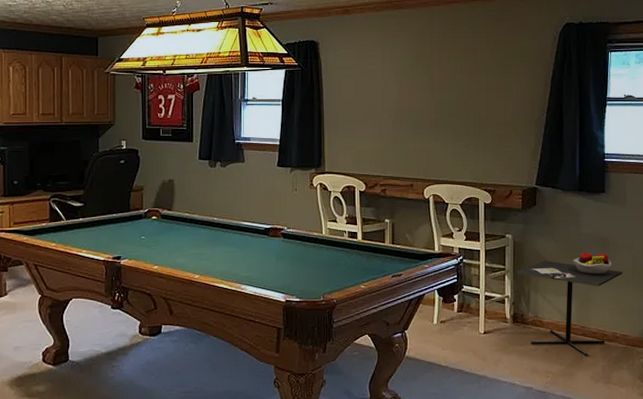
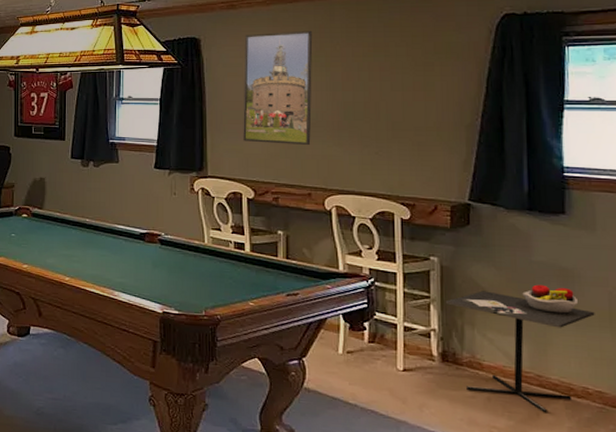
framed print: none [356,35,415,141] -> present [243,30,313,146]

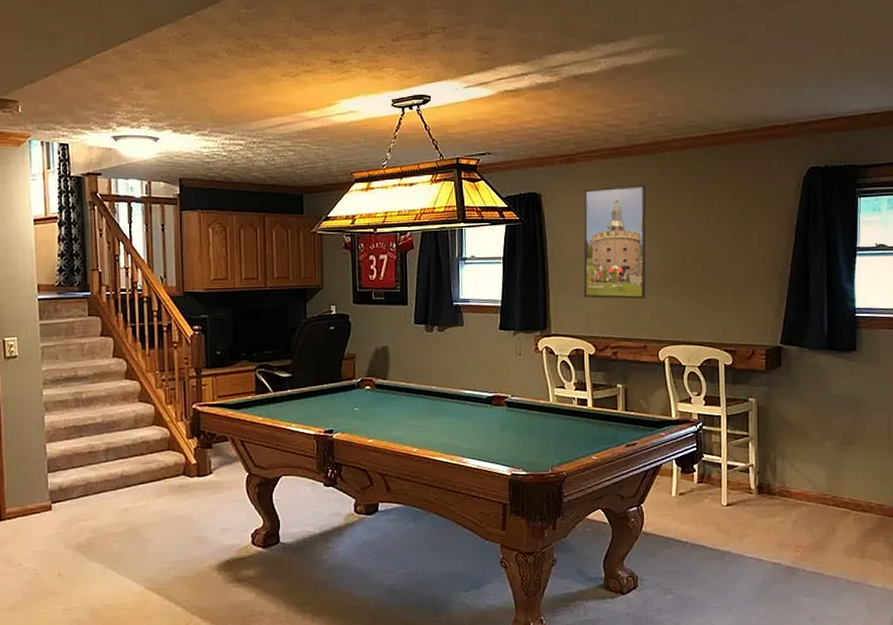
kitchen table: present [445,284,595,414] -> none [761,415,877,529]

